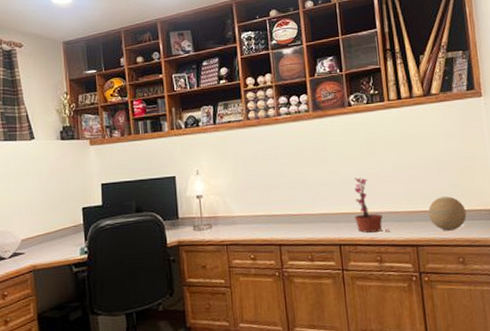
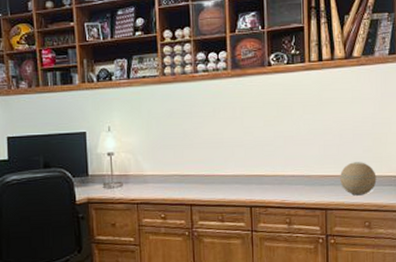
potted plant: present [354,177,389,233] -> none [266,140,300,196]

